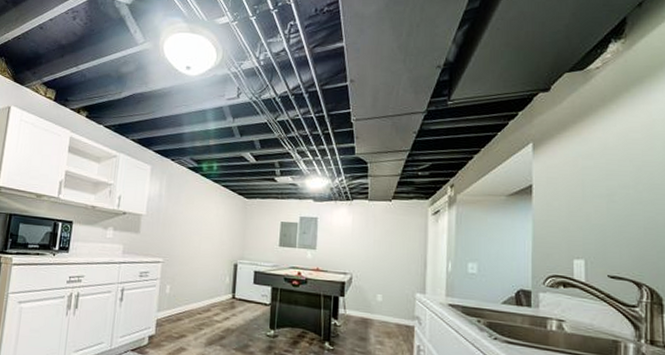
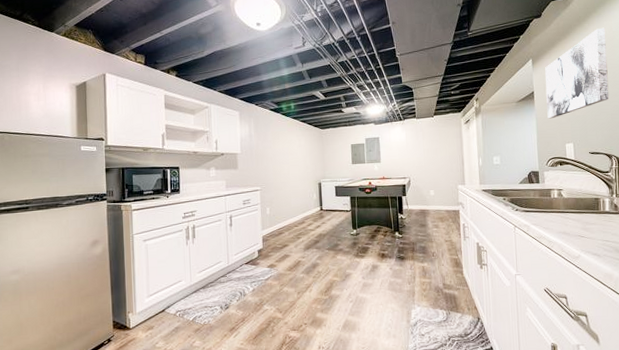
wall art: none [549,112,643,224] -> present [545,27,610,119]

